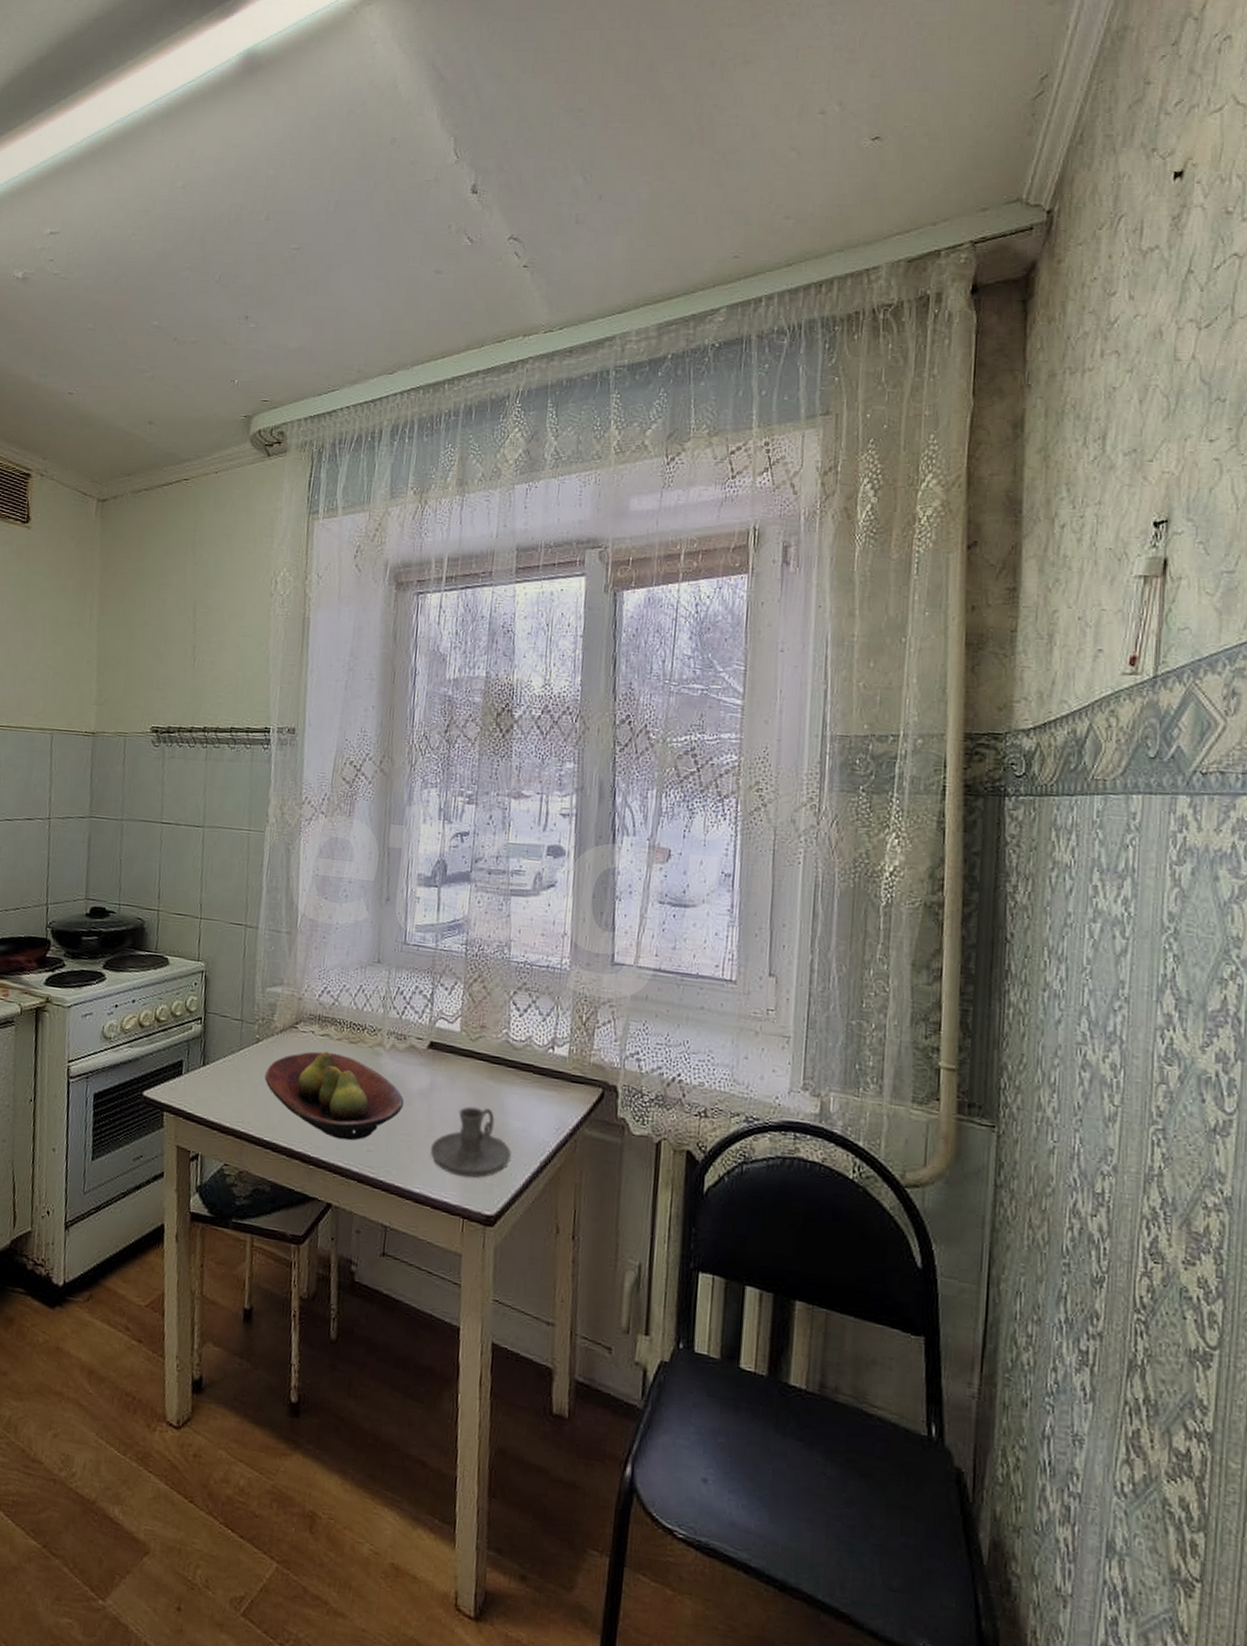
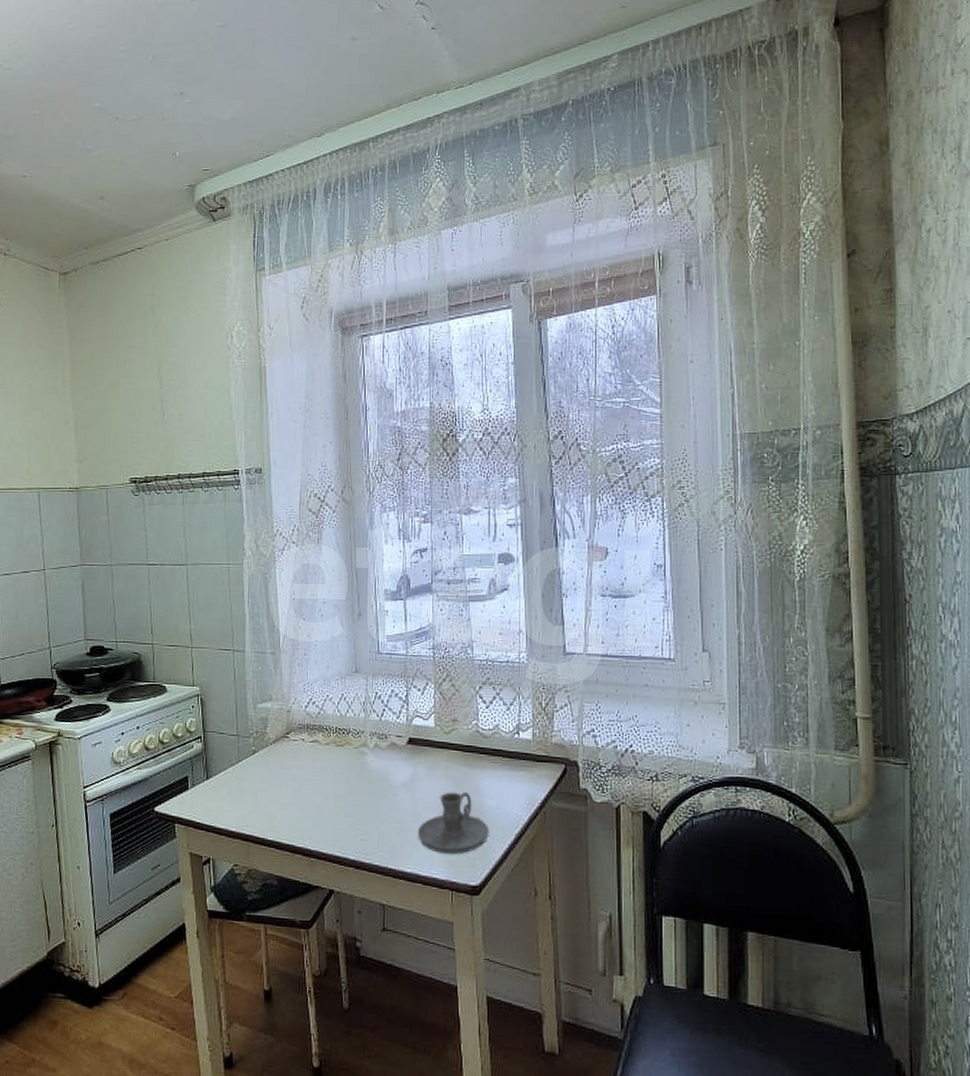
fruit bowl: present [265,1051,405,1141] -> none [263,756,391,833]

